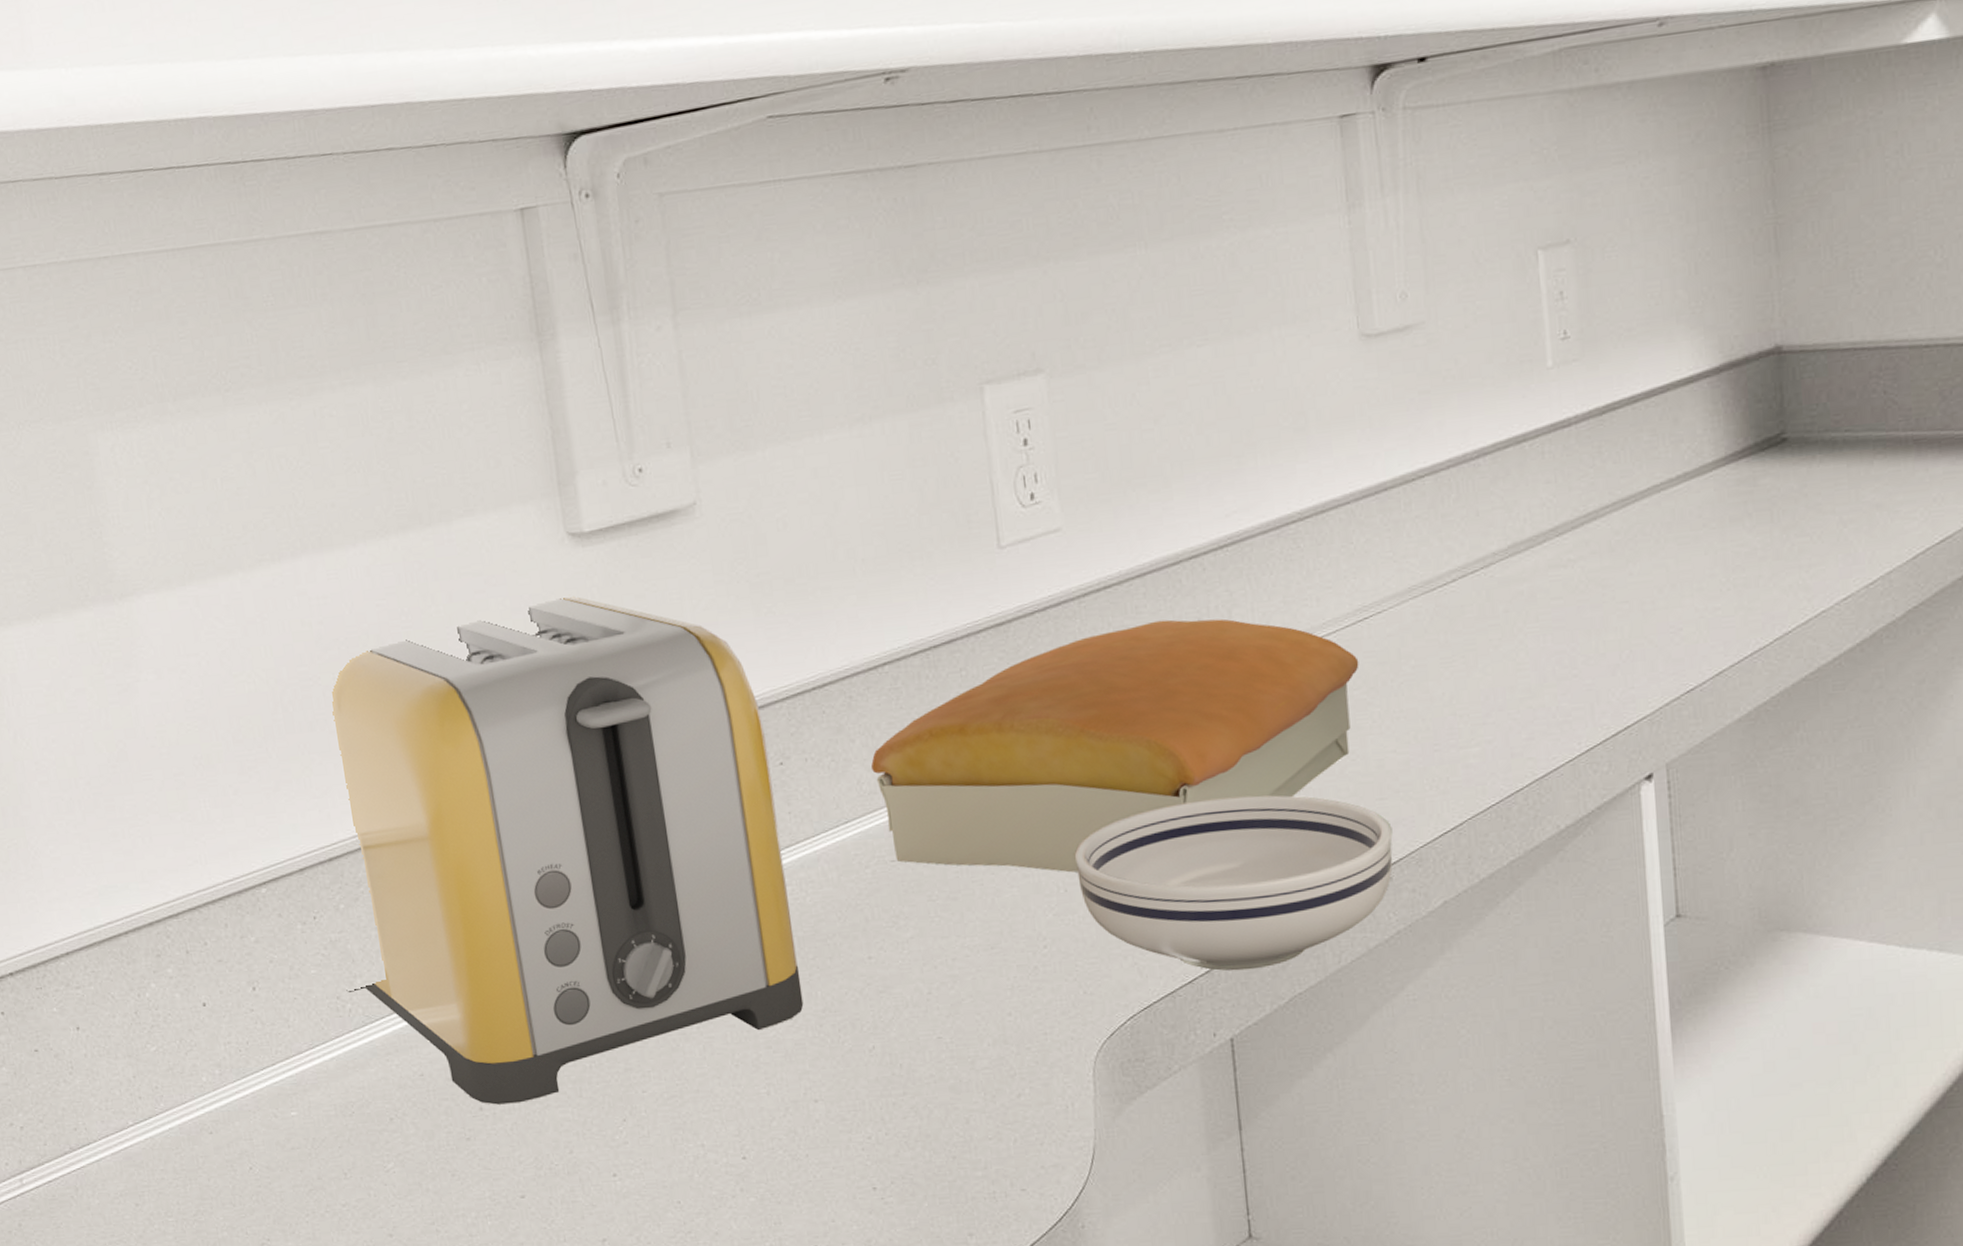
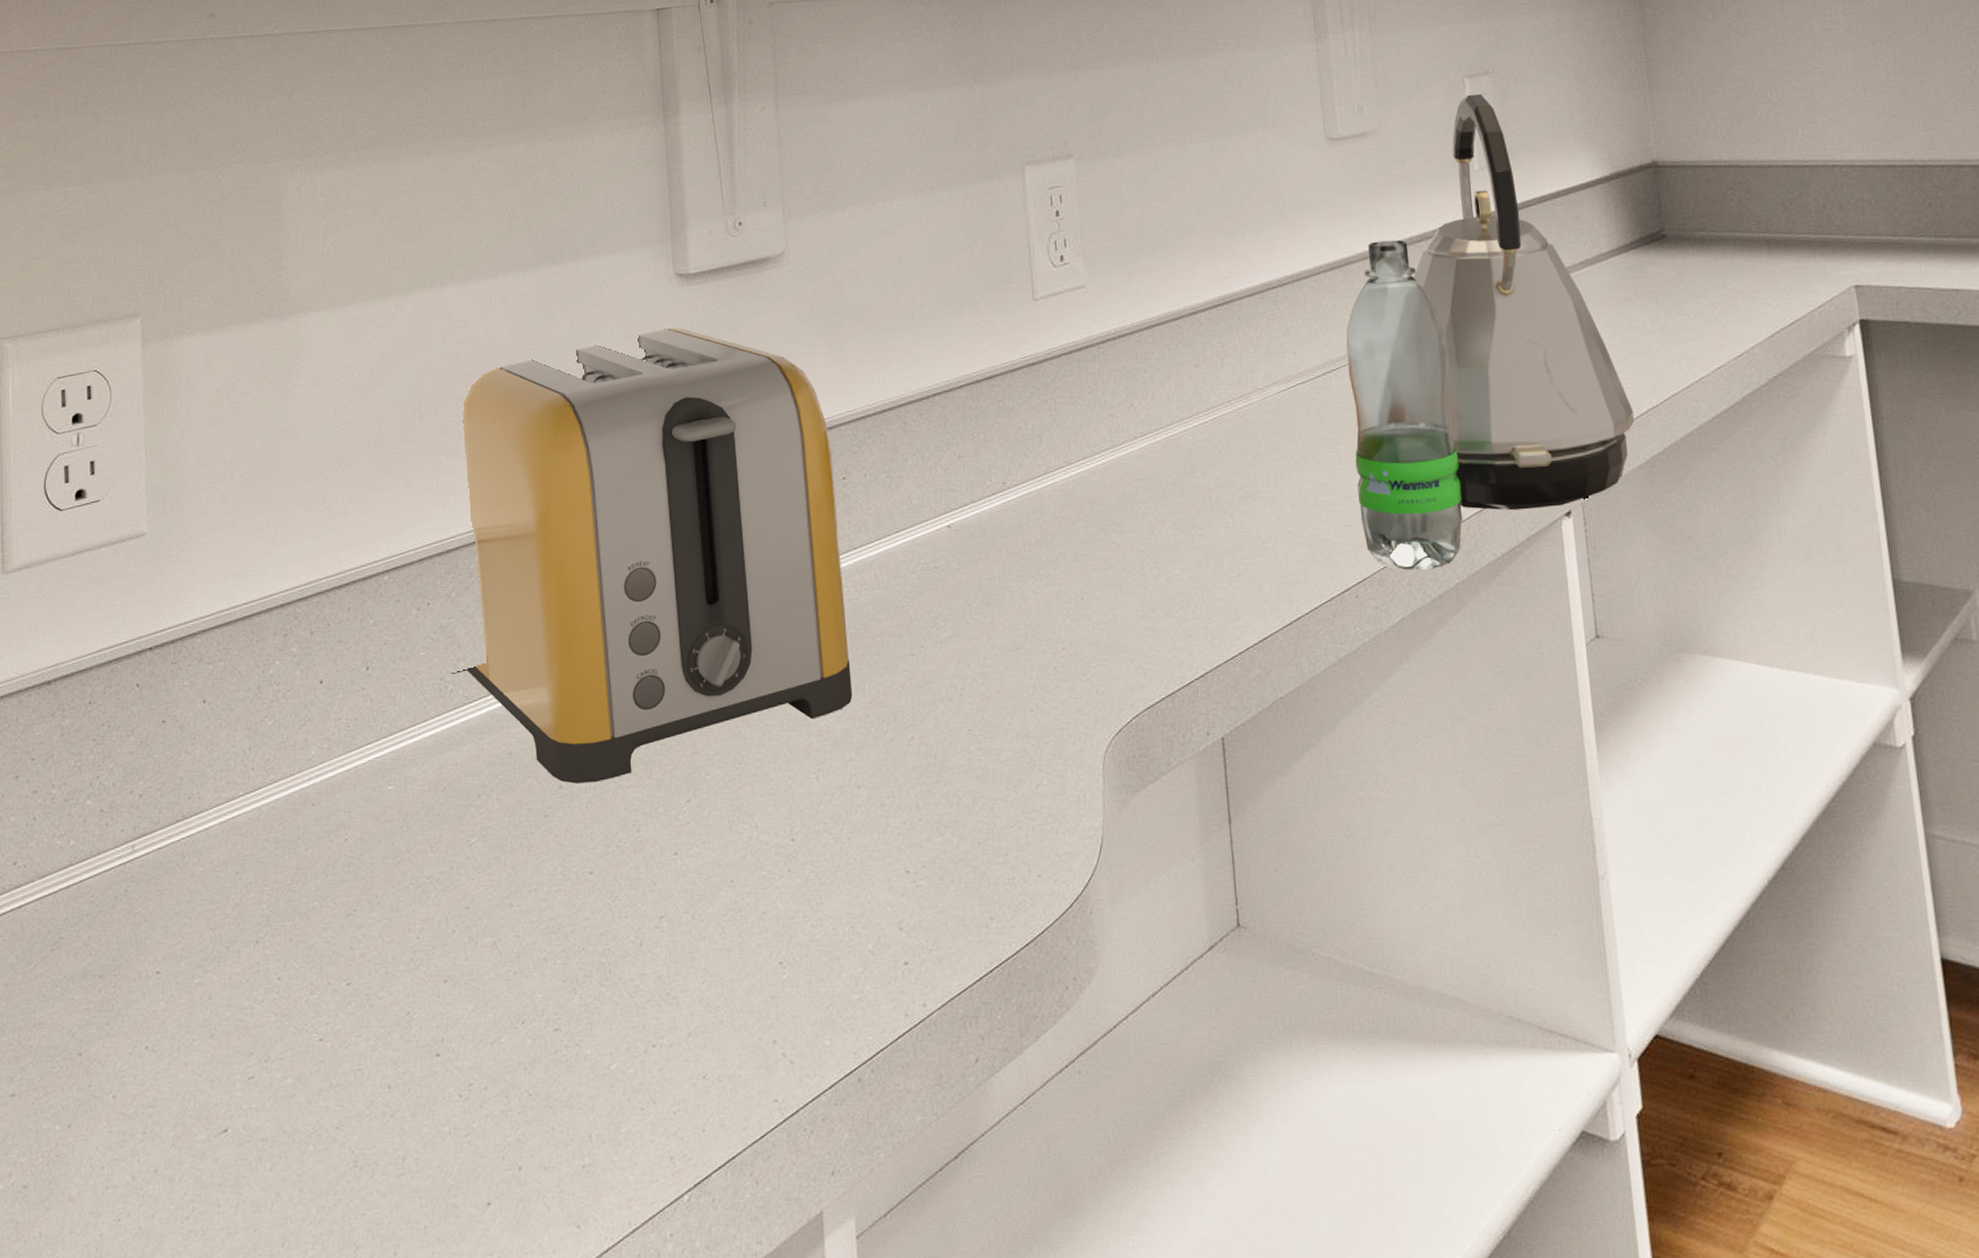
bread loaf: present [870,618,1359,873] -> none [920,365,1329,583]
bowl: present [1074,795,1393,971] -> none [1090,519,1358,676]
bottle: none [1381,457,1521,848] -> present [1345,240,1463,570]
kettle: none [1467,269,1736,776] -> present [1413,93,1635,511]

